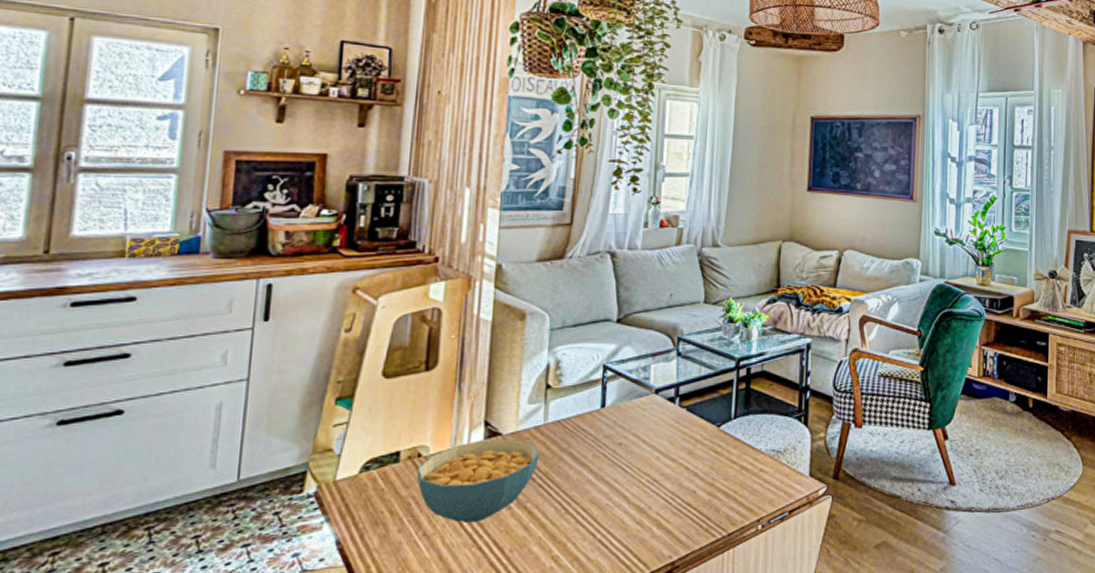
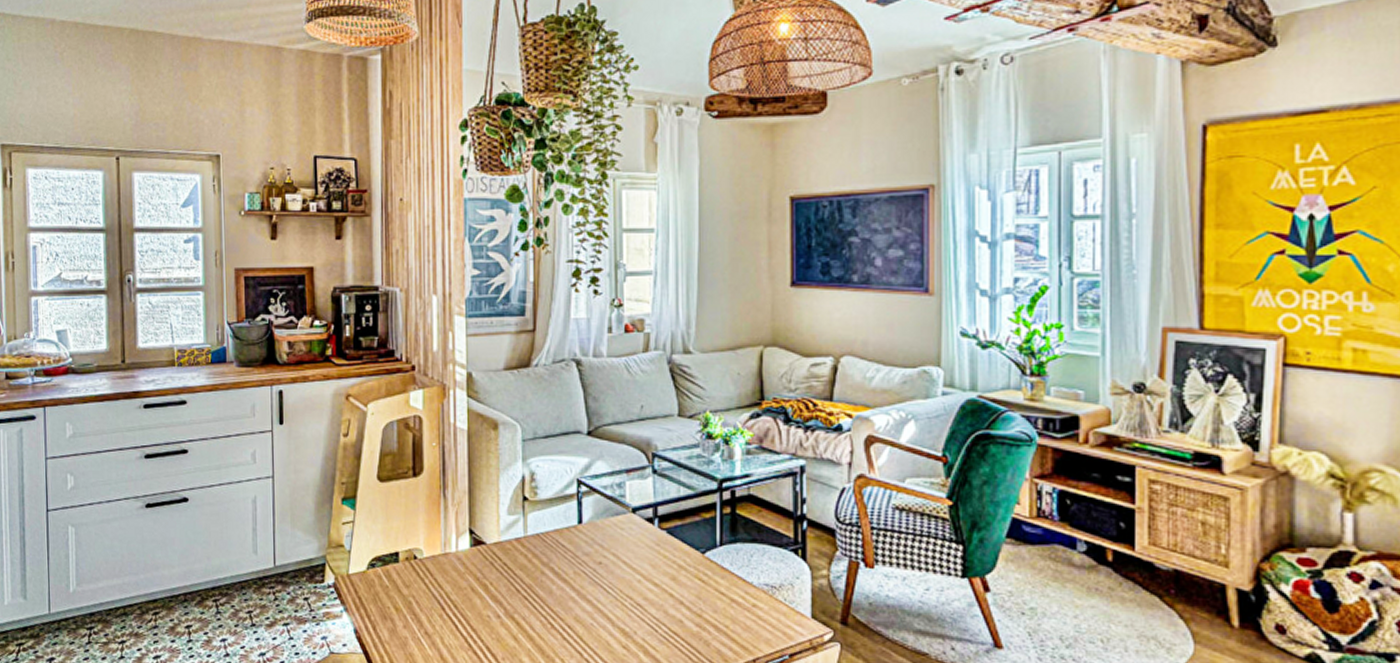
cereal bowl: present [416,438,540,523] -> none [414,547,522,627]

